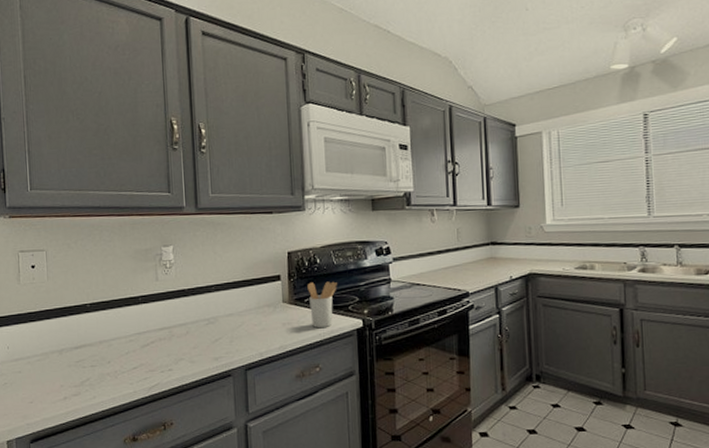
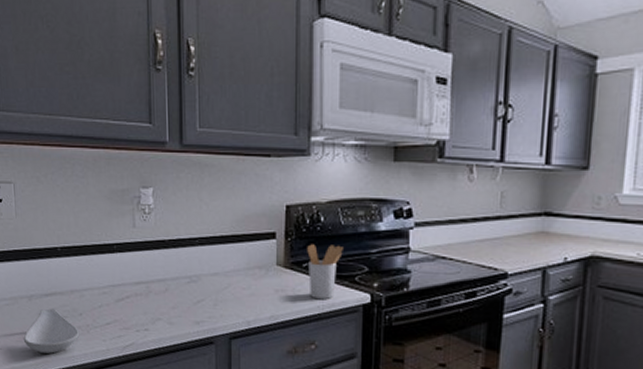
spoon rest: none [54,359,108,402] -> present [23,308,80,354]

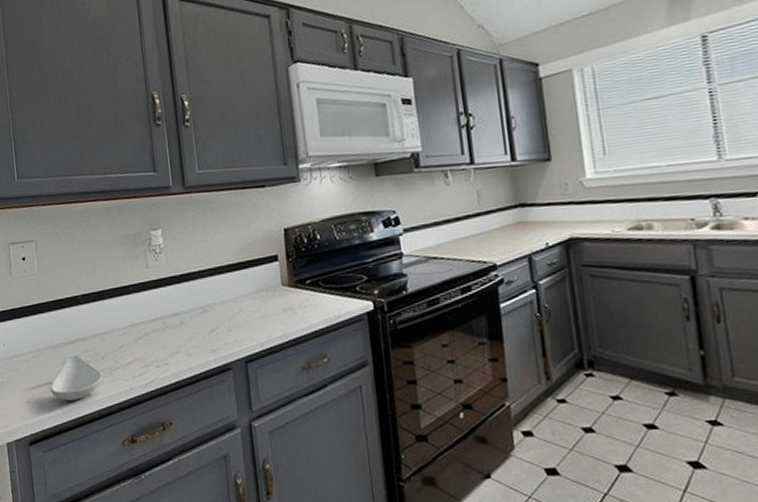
utensil holder: present [307,244,343,299] -> none [308,259,342,313]

